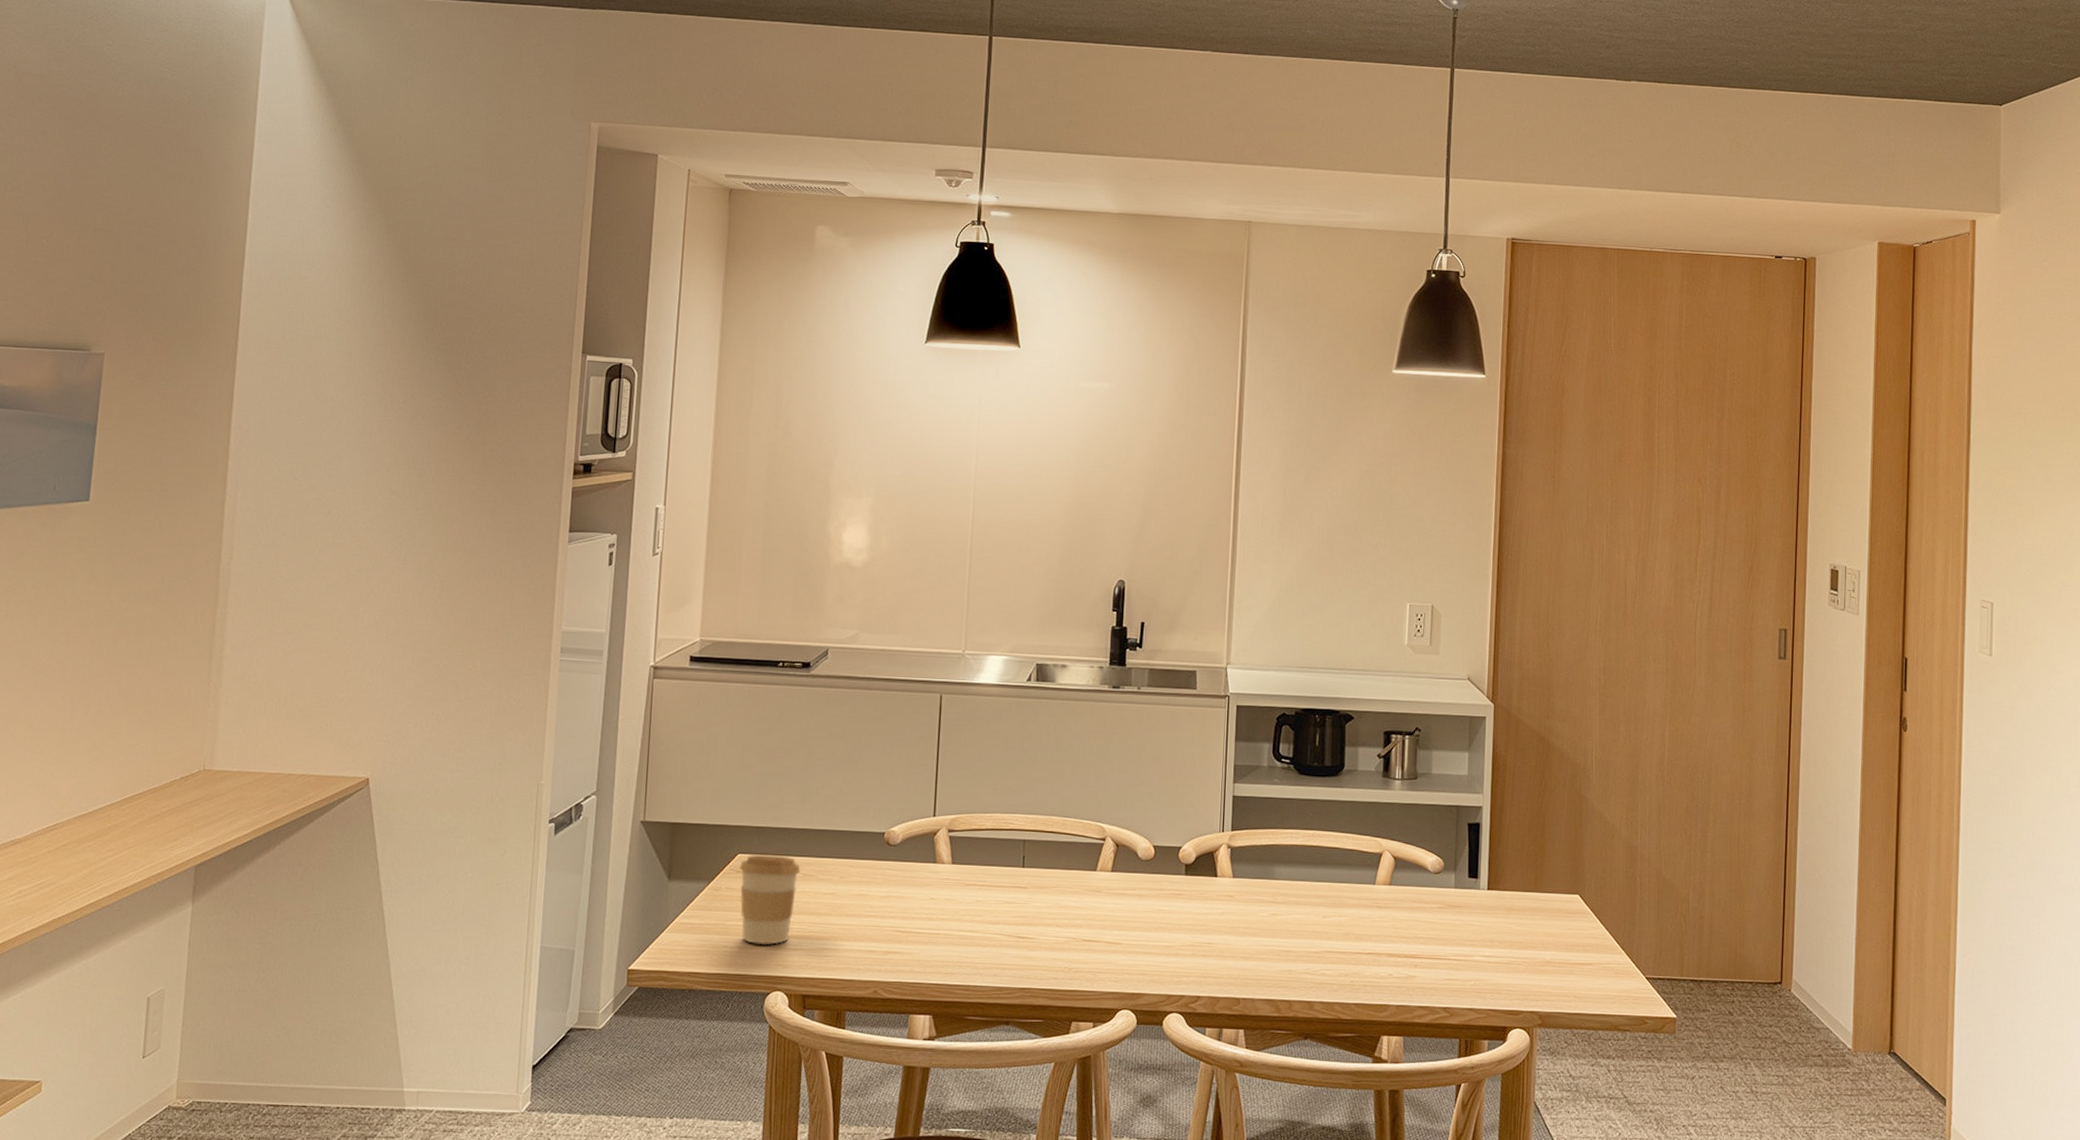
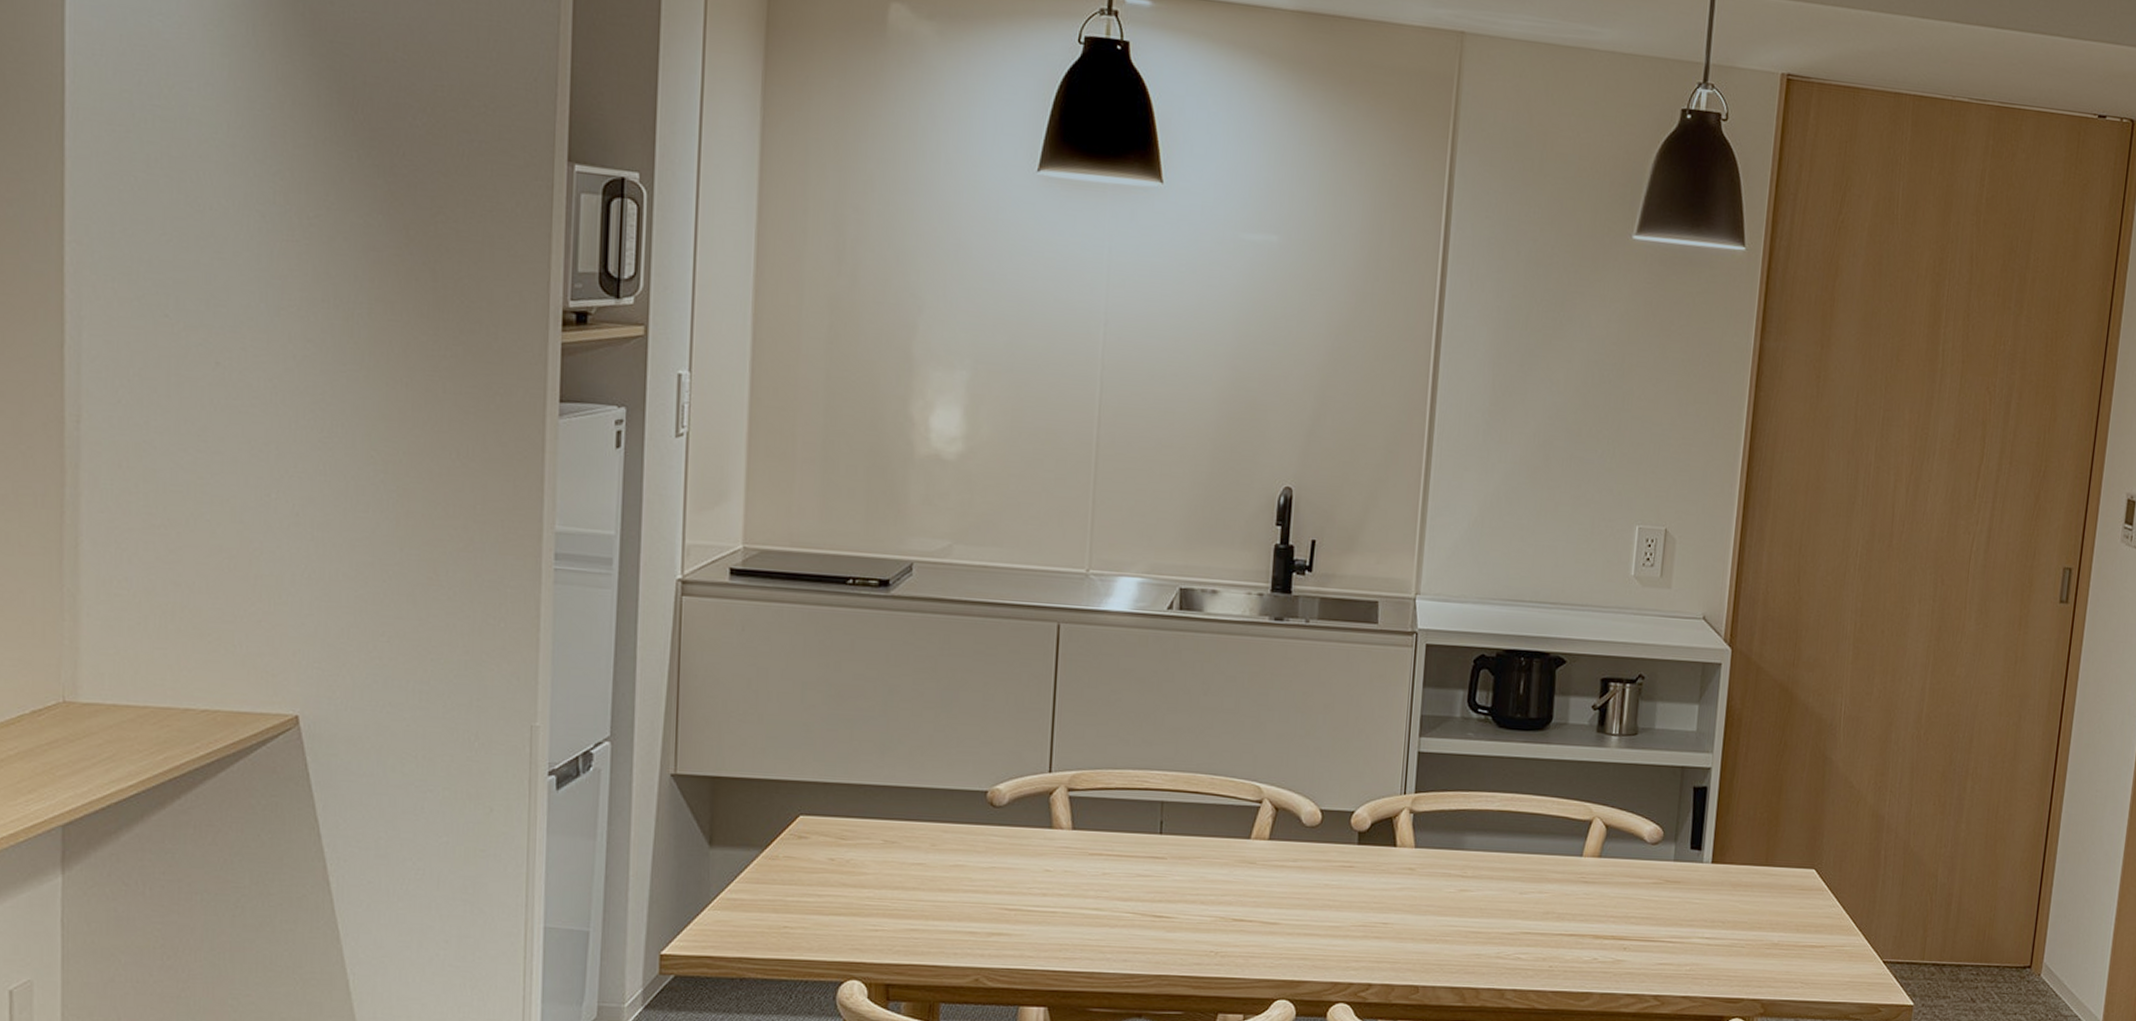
coffee cup: present [739,854,801,945] -> none [802,816,881,925]

